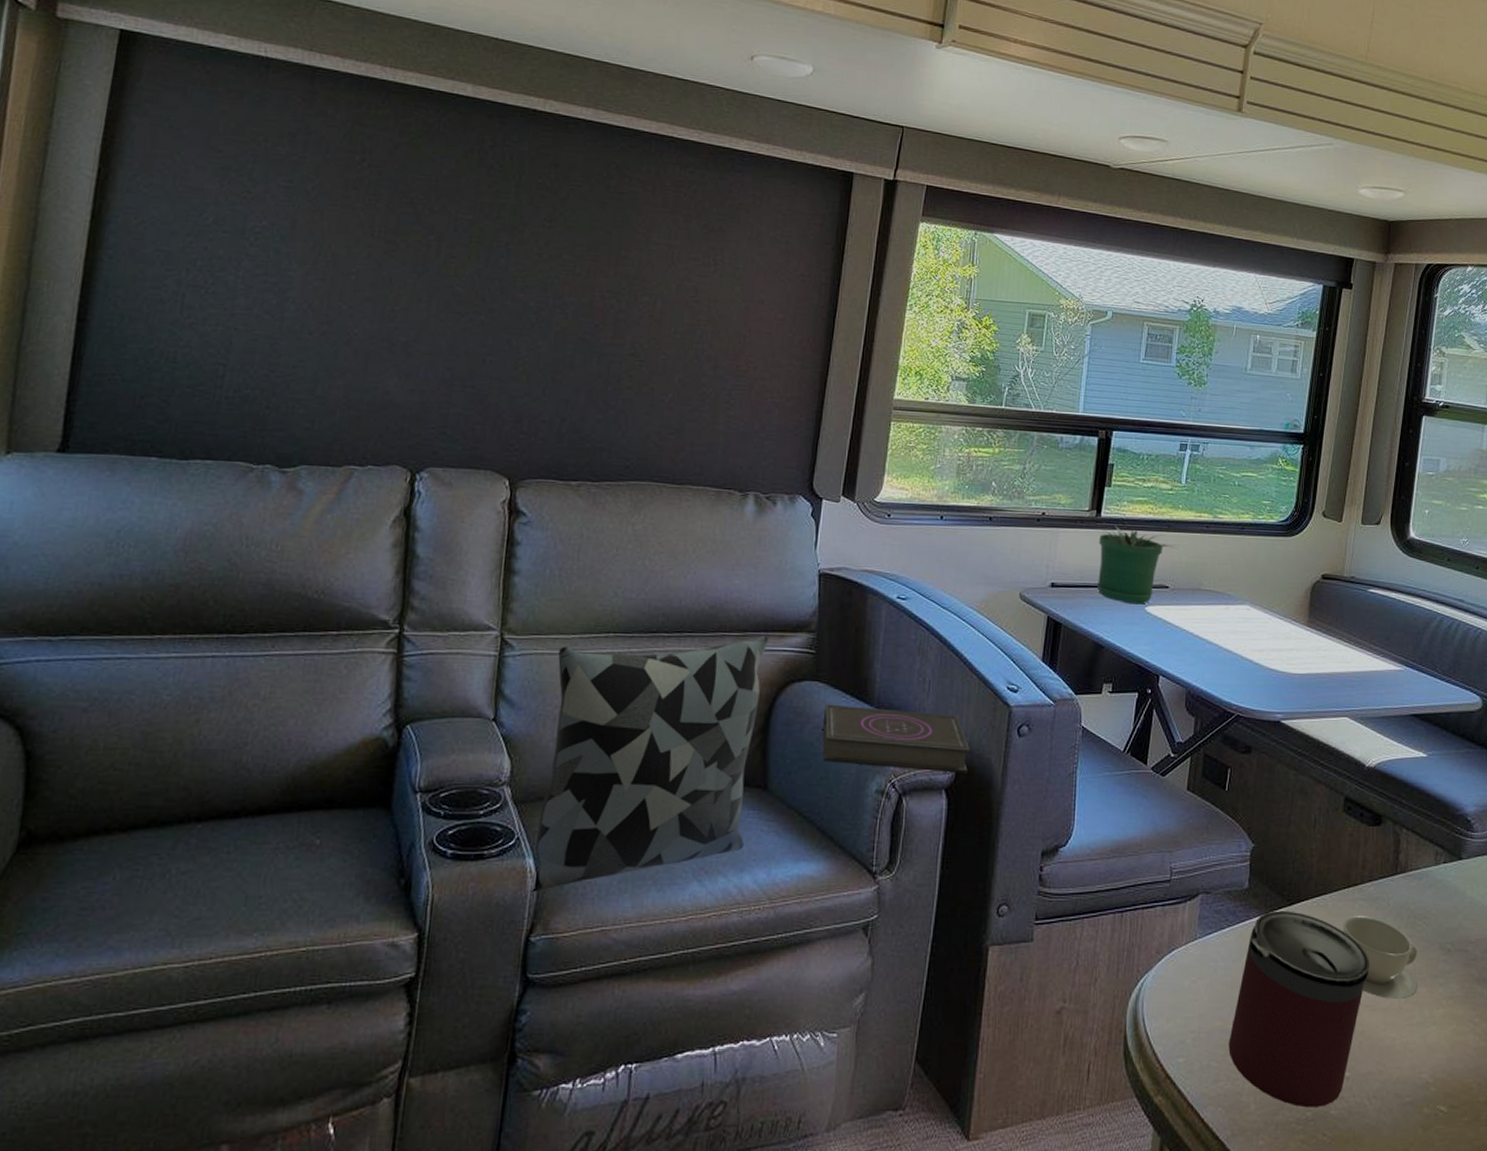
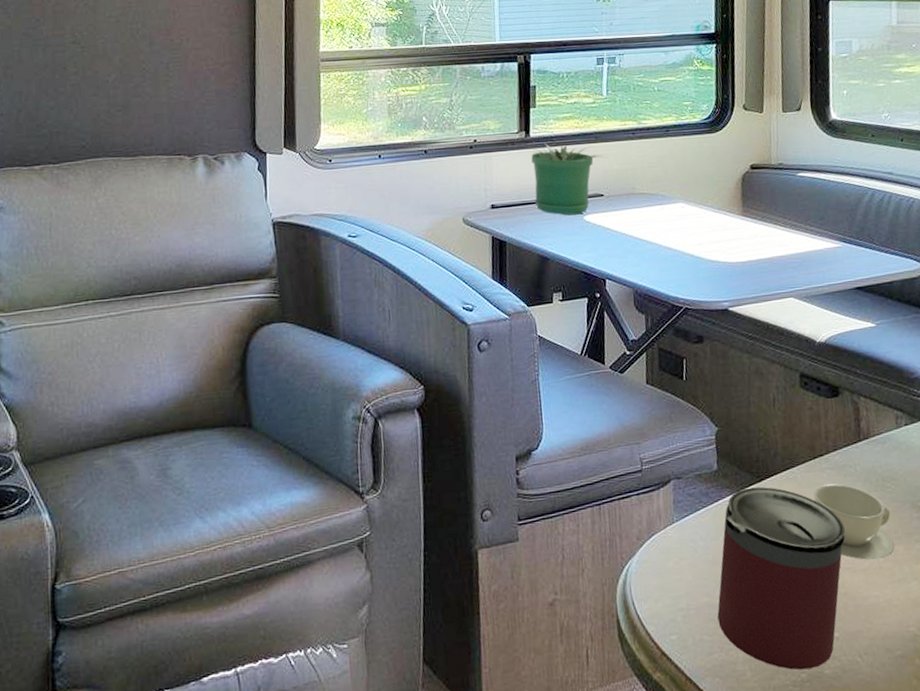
pillow: present [532,636,768,892] -> none [45,286,237,544]
book: present [822,704,970,773] -> none [294,339,436,396]

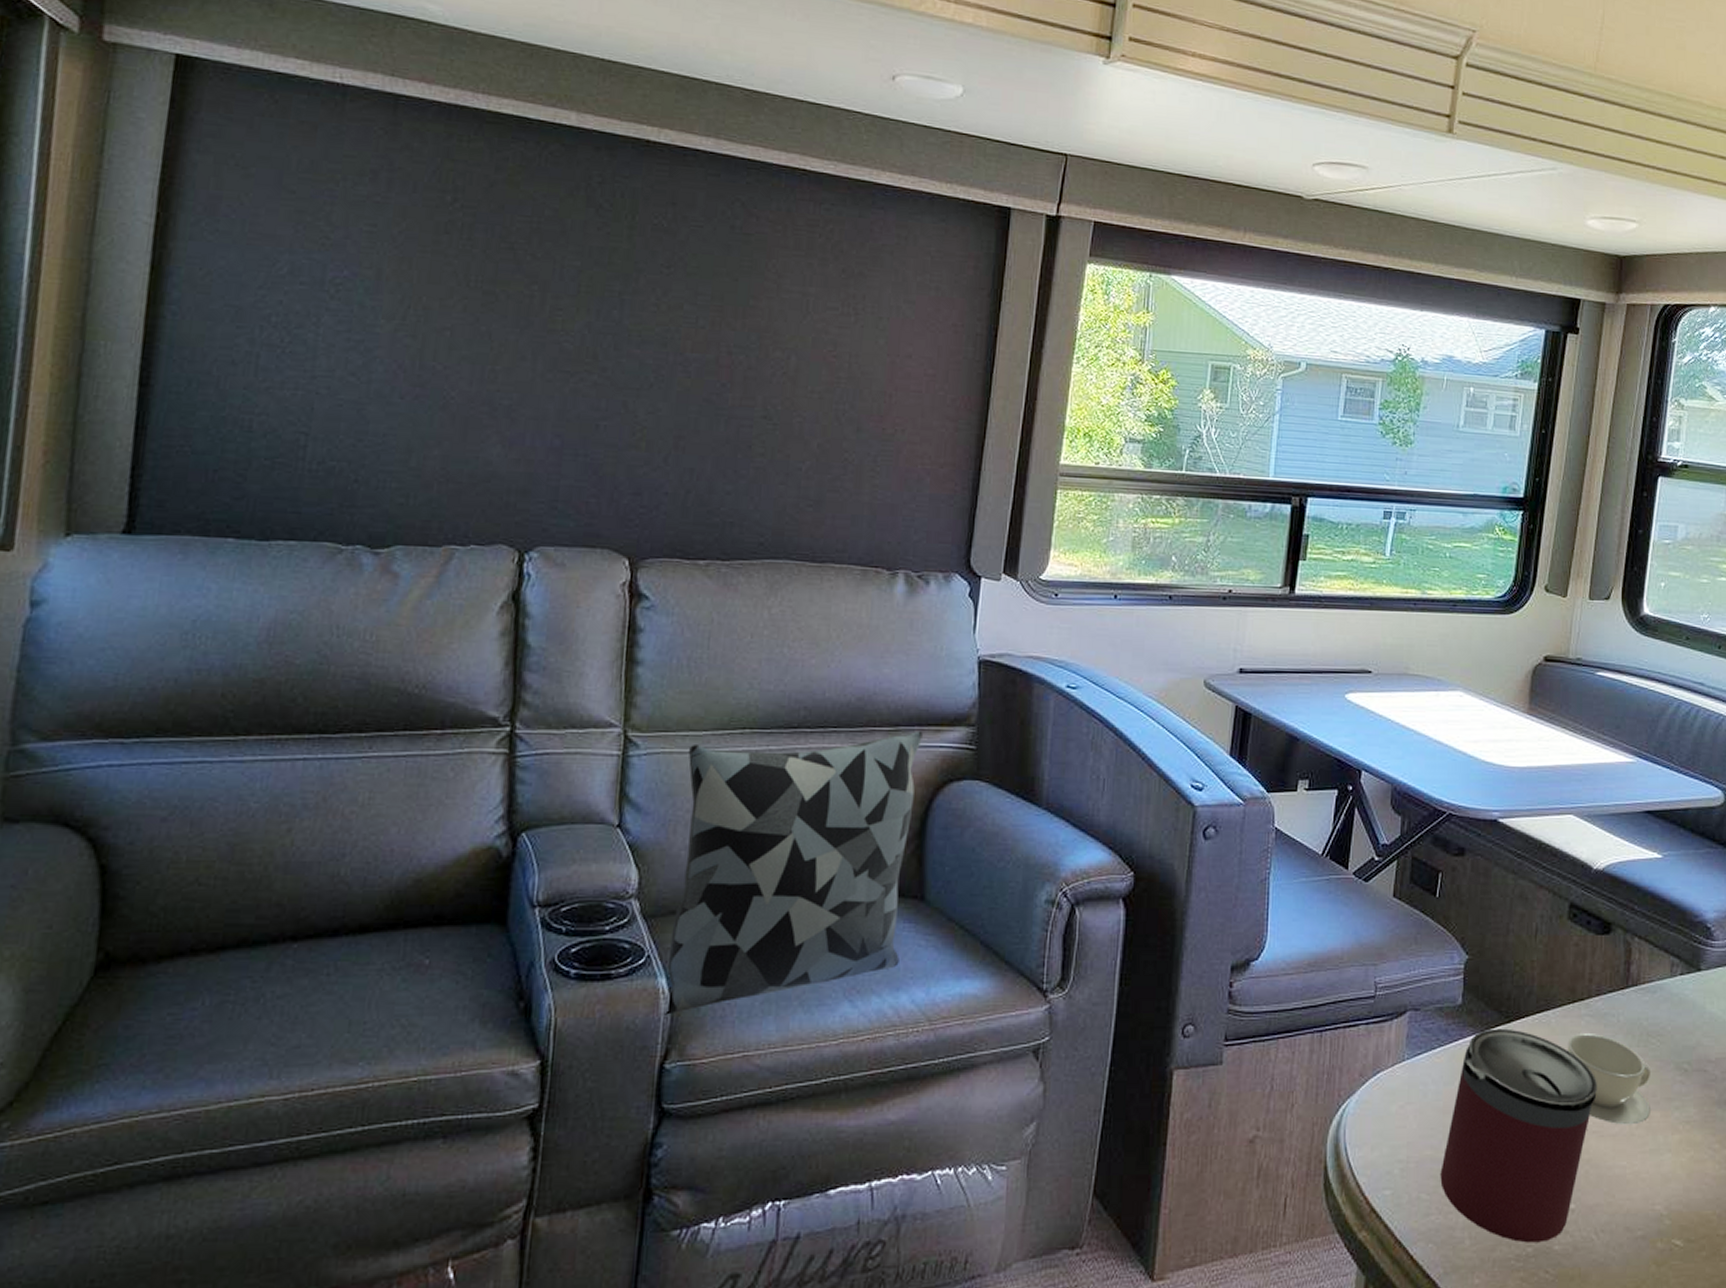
pillow: none [45,286,237,544] -> present [665,730,923,1015]
planter: present [530,141,609,216] -> none [1290,600,1384,692]

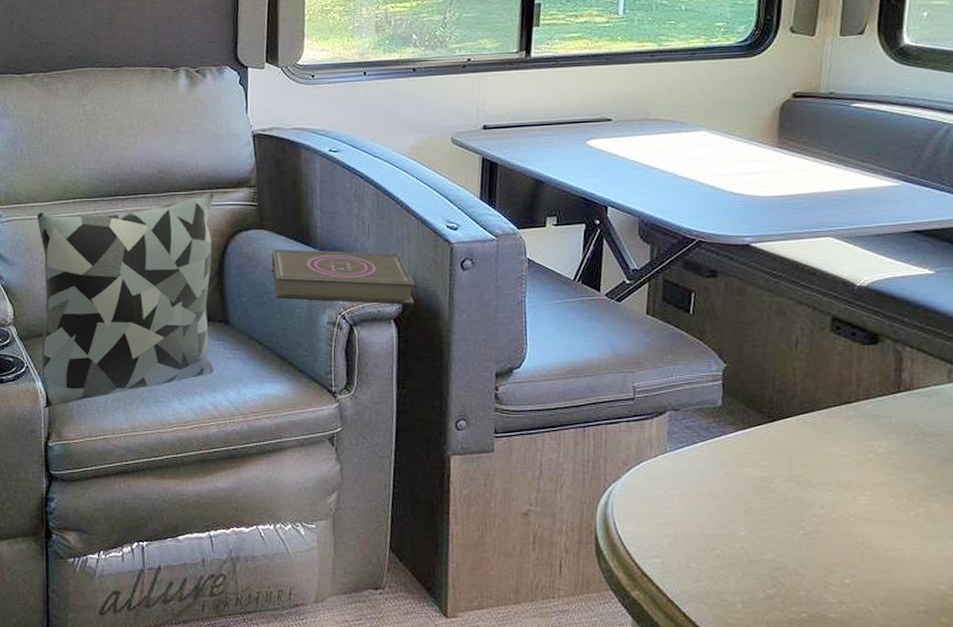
book: none [984,805,1150,880] -> present [271,249,415,305]
beverage cup: present [1440,1028,1598,1243] -> none [708,427,871,610]
teacup: present [1567,1034,1652,1125] -> none [835,433,931,514]

